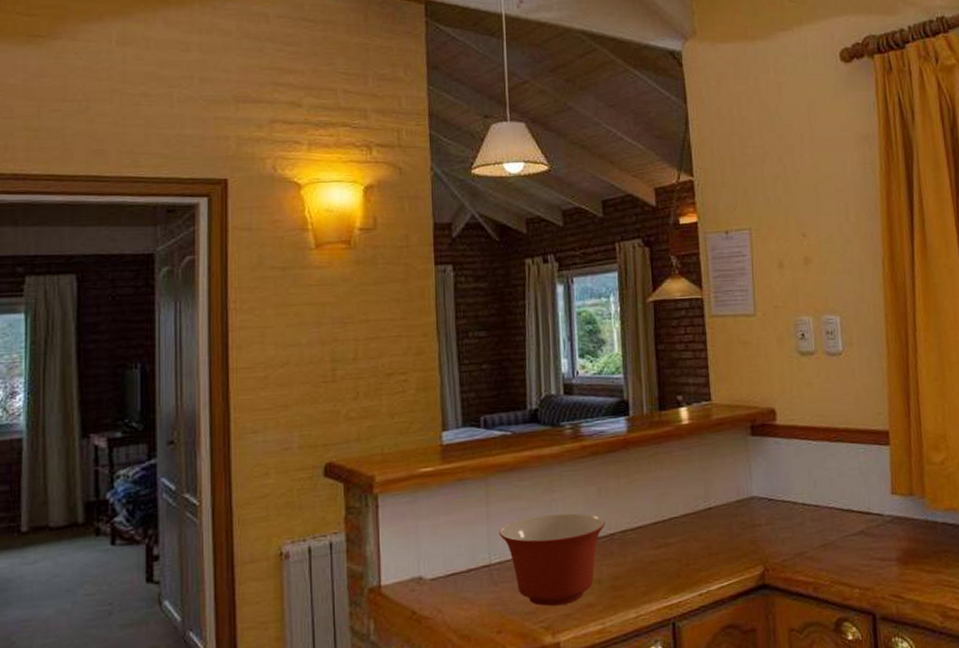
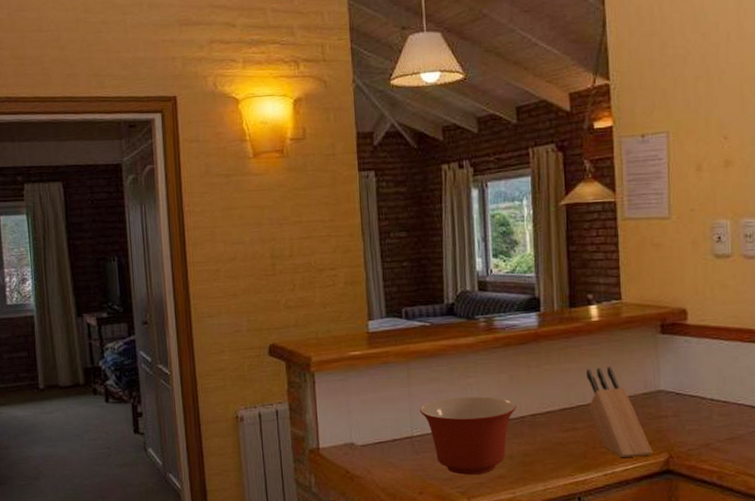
knife block: none [678,472,748,575] -> present [586,366,653,459]

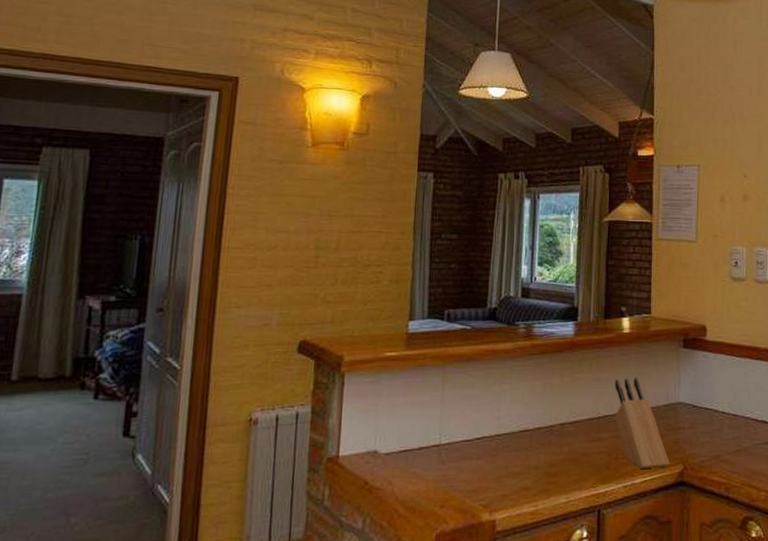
mixing bowl: present [420,396,517,475] -> none [451,404,548,486]

